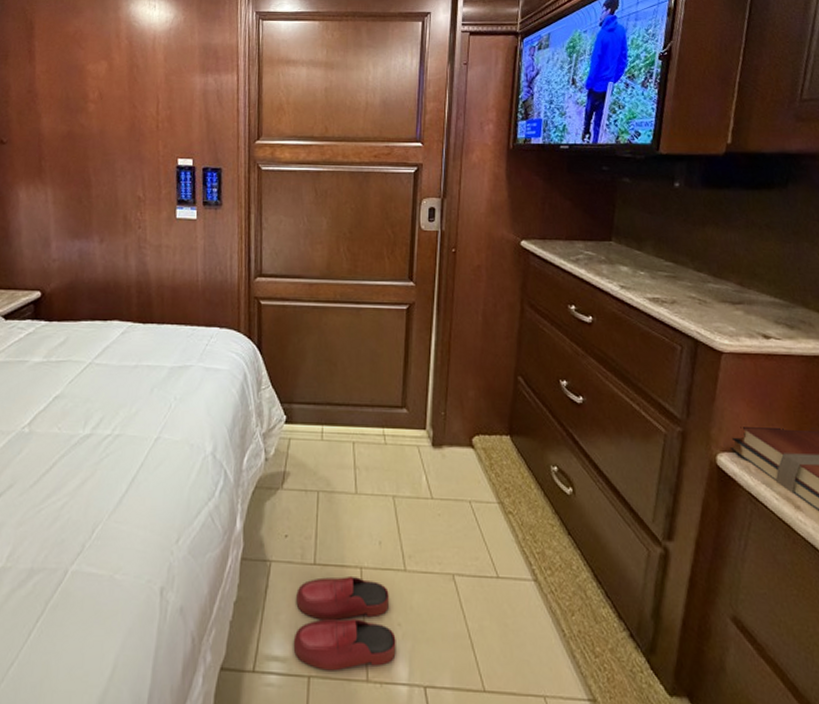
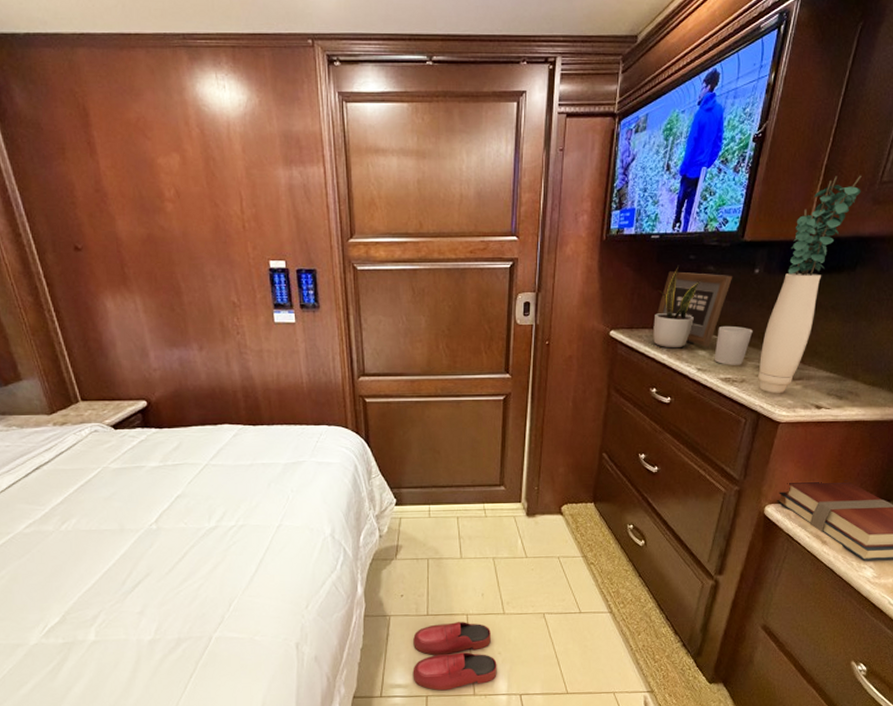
potted plant: none [567,177,619,263] -> present [653,266,703,349]
picture frame: none [567,182,651,262] -> present [652,271,732,347]
candle holder: none [638,240,680,284] -> present [714,325,753,365]
vase: none [690,92,781,319] -> present [758,175,862,394]

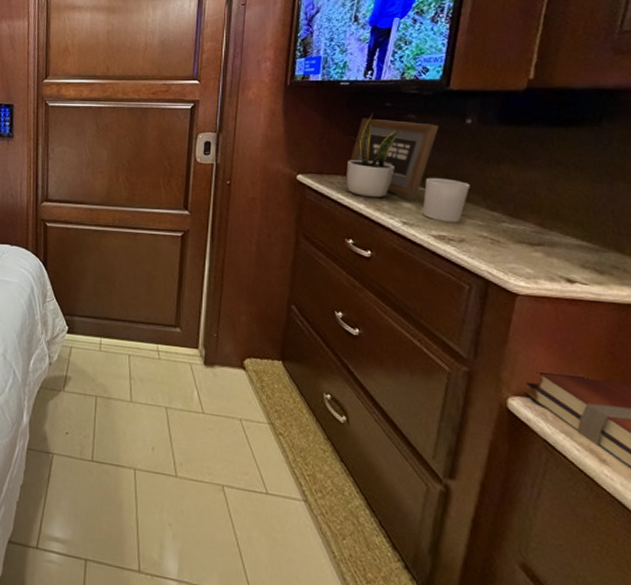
slippers: present [412,621,497,691] -> none [72,473,167,560]
vase: present [758,175,862,394] -> none [481,24,596,260]

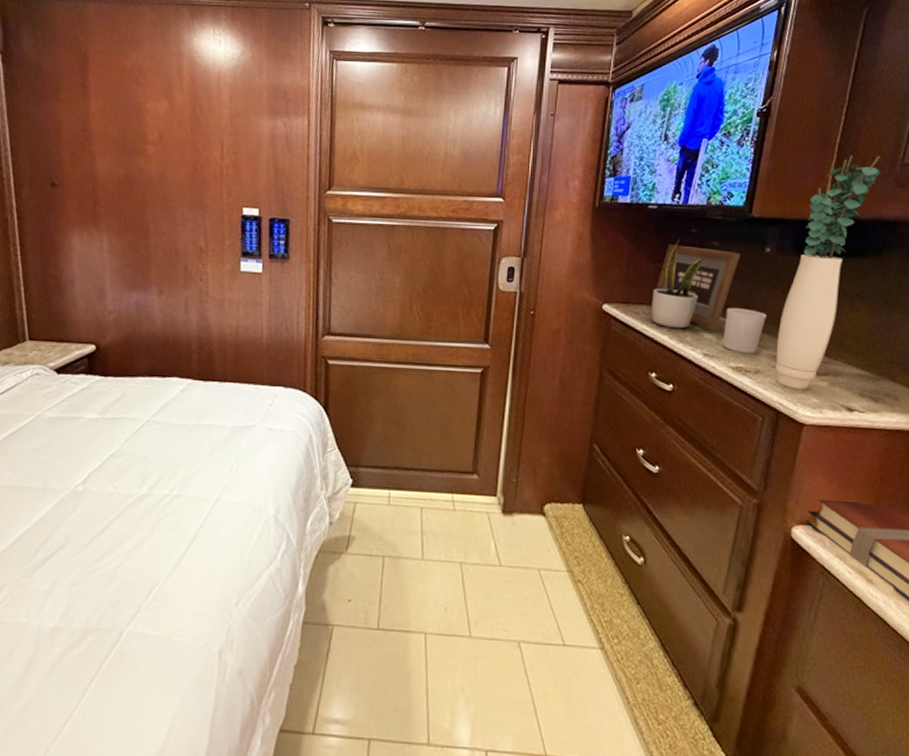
vase: none [481,24,596,260] -> present [775,155,881,391]

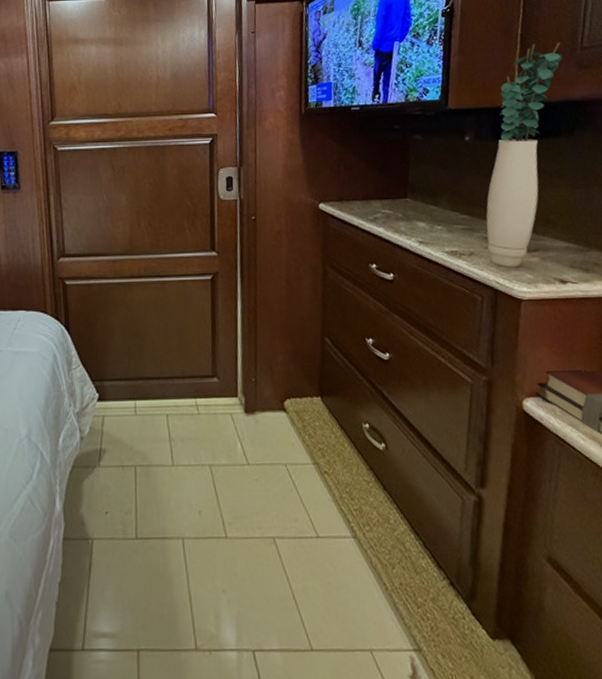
picture frame: present [650,244,740,330] -> none [363,141,442,218]
potted plant: present [652,239,707,329] -> none [364,136,411,221]
candle holder: present [722,307,767,353] -> none [435,195,474,237]

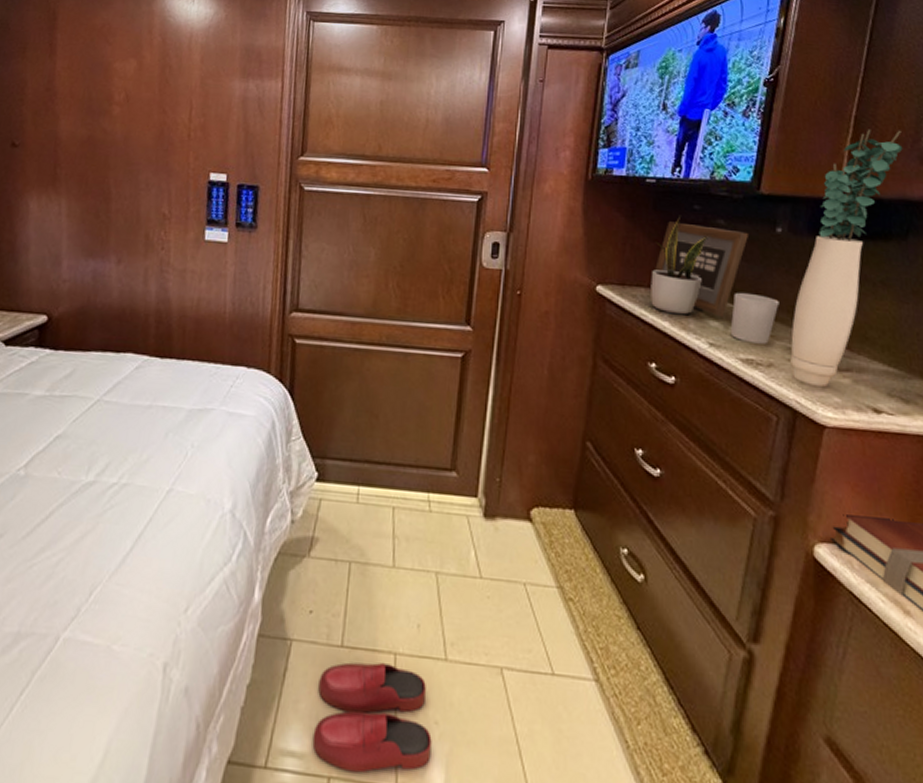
slippers: none [120,547,223,643] -> present [312,662,432,773]
picture frame: none [363,141,442,218] -> present [649,221,748,317]
potted plant: none [364,136,411,221] -> present [651,216,711,315]
candle holder: none [435,195,474,237] -> present [730,292,779,344]

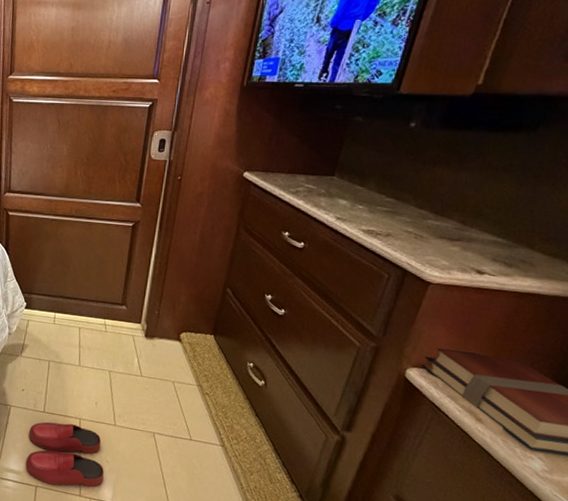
picture frame: present [649,221,748,317] -> none [289,119,383,197]
potted plant: present [651,216,711,315] -> none [289,115,349,195]
candle holder: present [730,292,779,344] -> none [356,177,404,219]
vase: present [790,129,903,388] -> none [407,30,551,254]

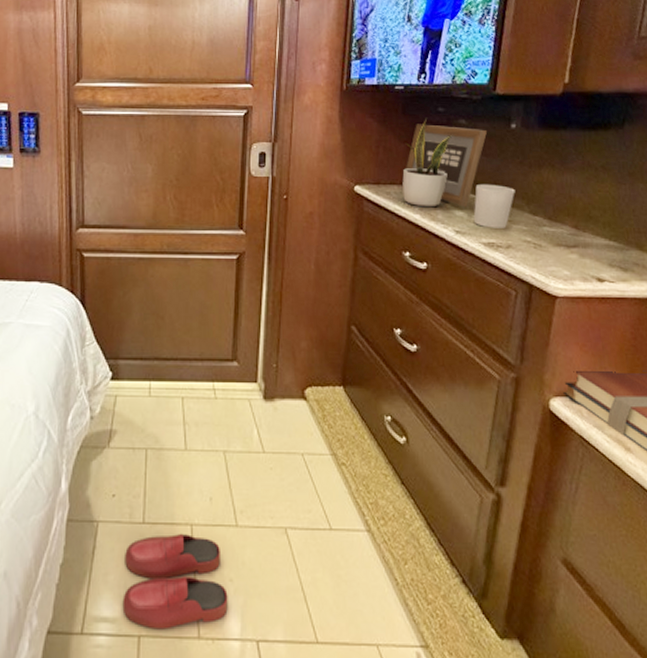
potted plant: none [289,115,349,195] -> present [402,119,454,208]
picture frame: none [289,119,383,197] -> present [401,124,487,207]
candle holder: none [356,177,404,219] -> present [473,183,515,228]

